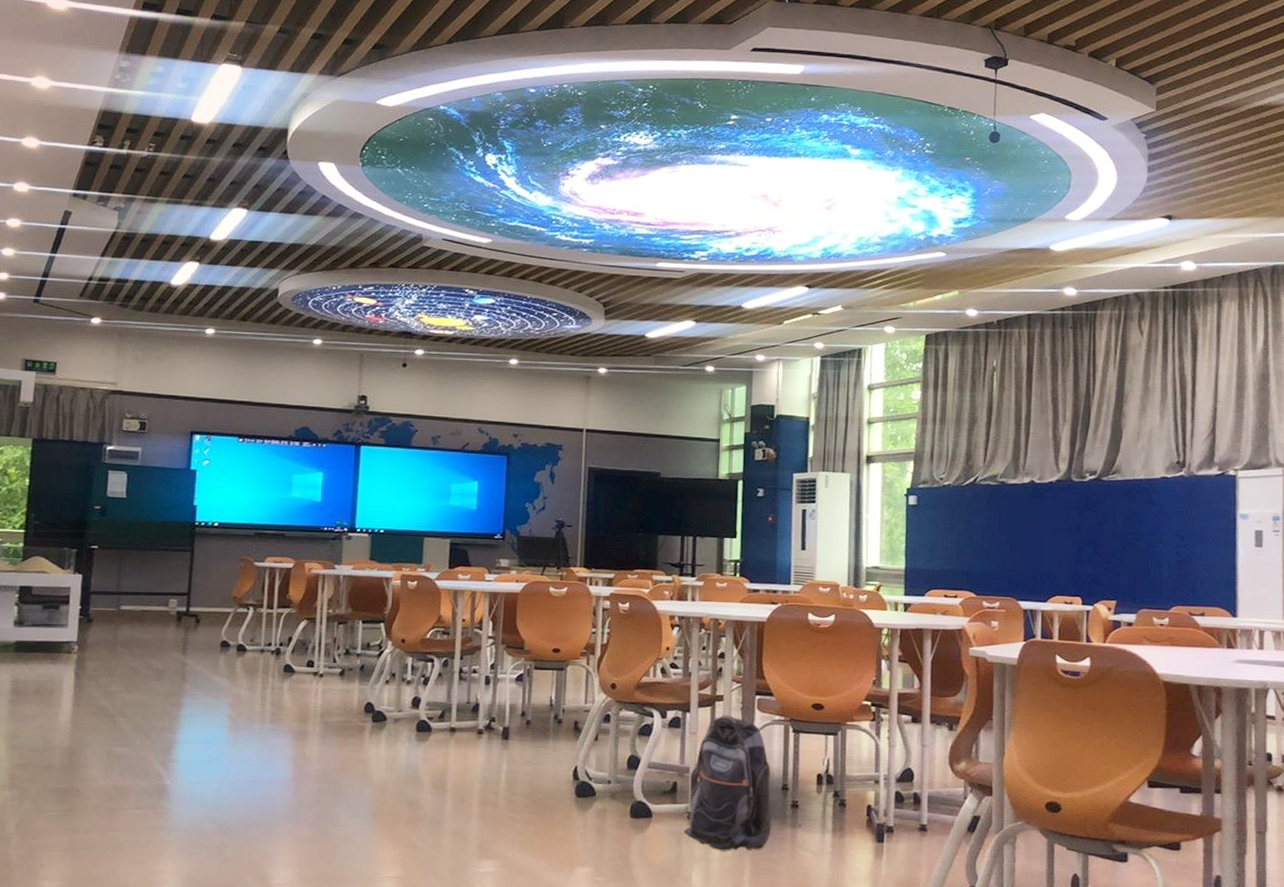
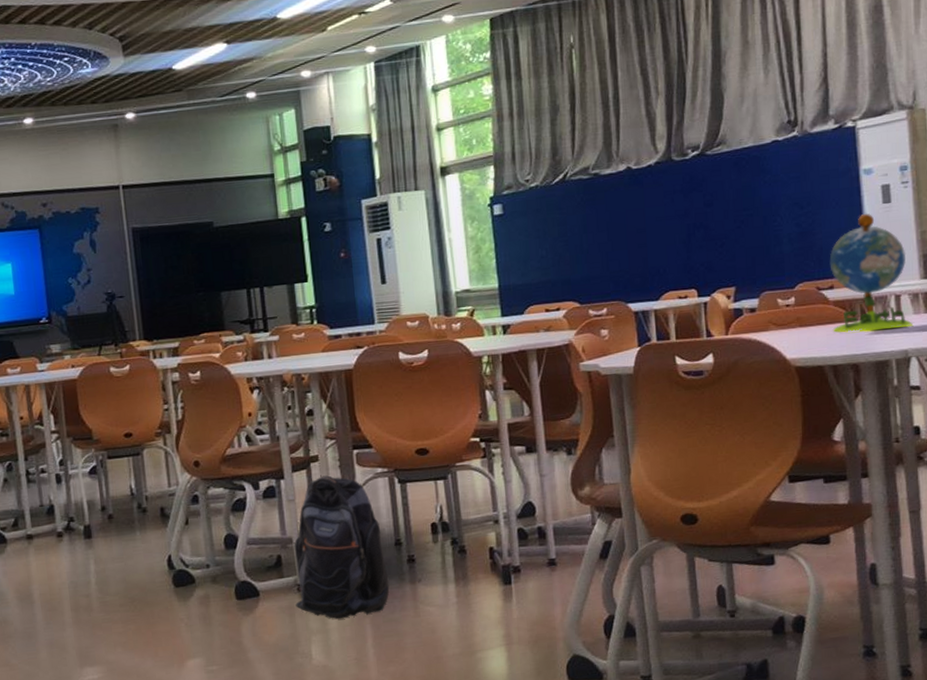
globe: none [1201,553,1273,660] -> present [829,213,912,333]

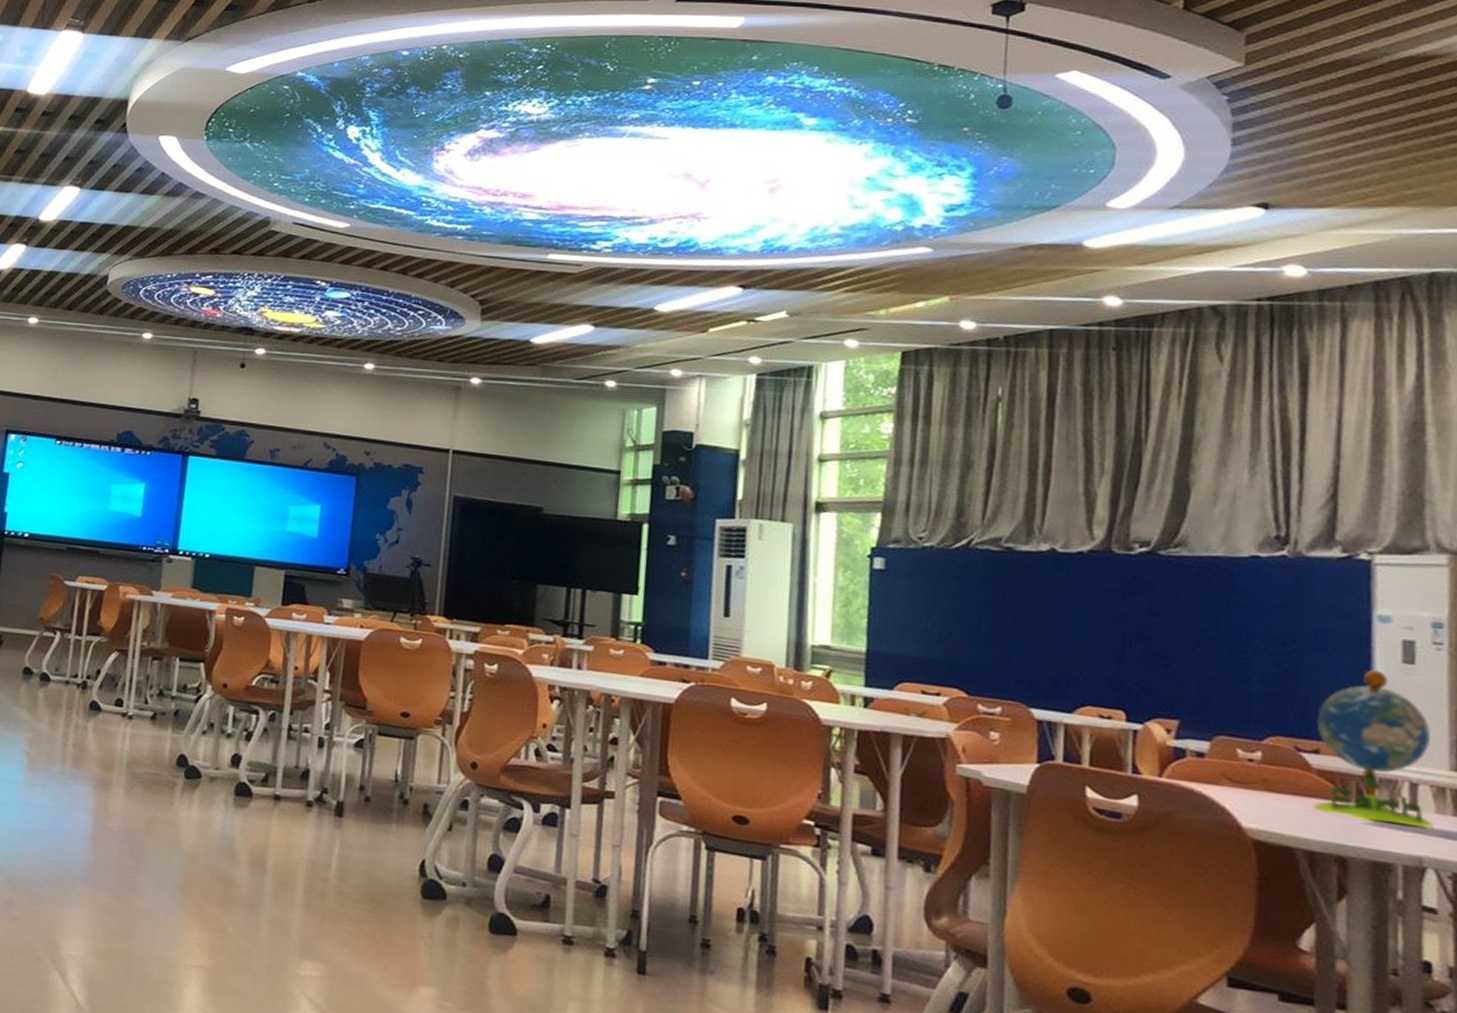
backpack: present [295,475,390,619] -> none [557,816,675,996]

